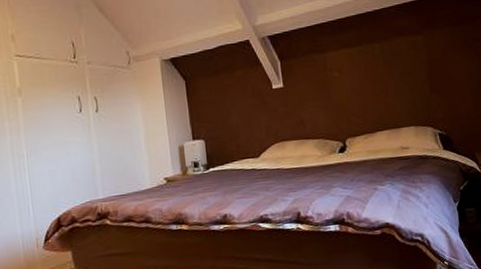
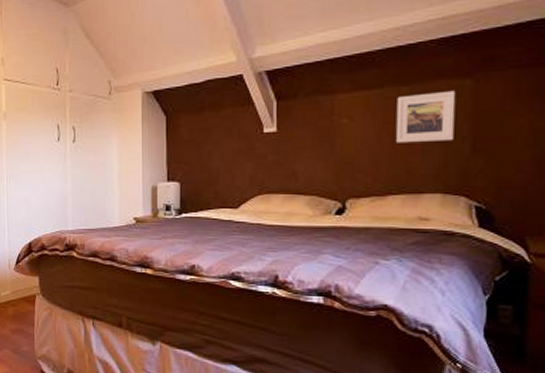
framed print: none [372,45,416,89] -> present [395,90,456,143]

